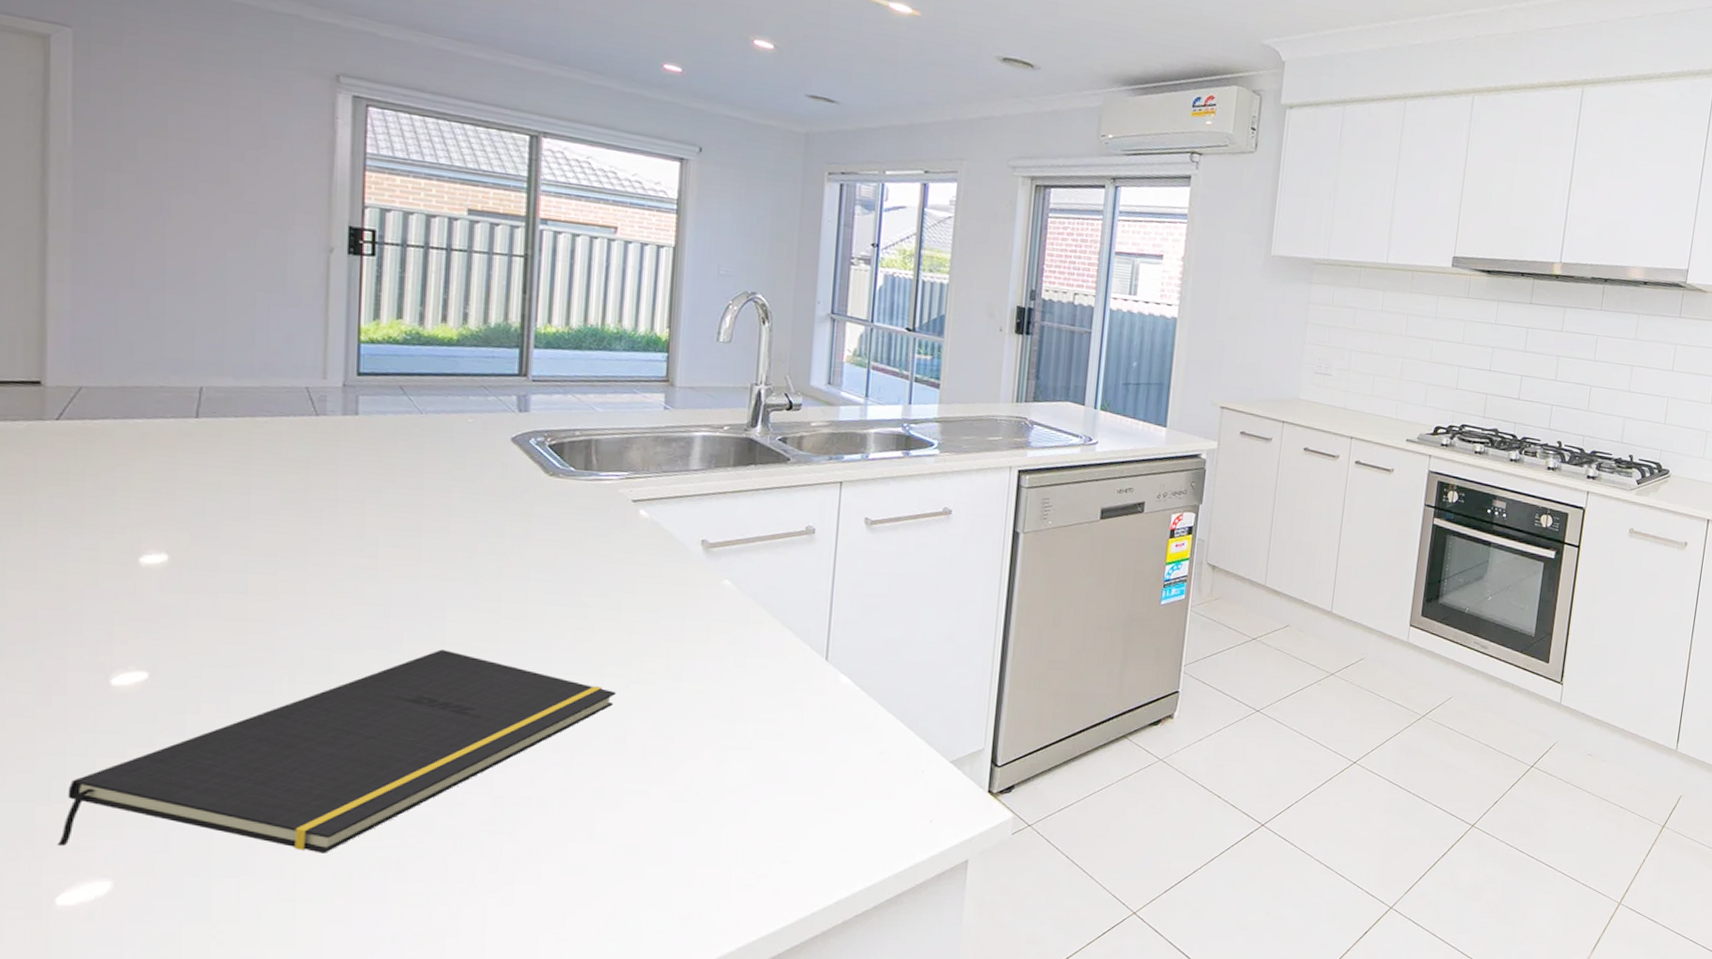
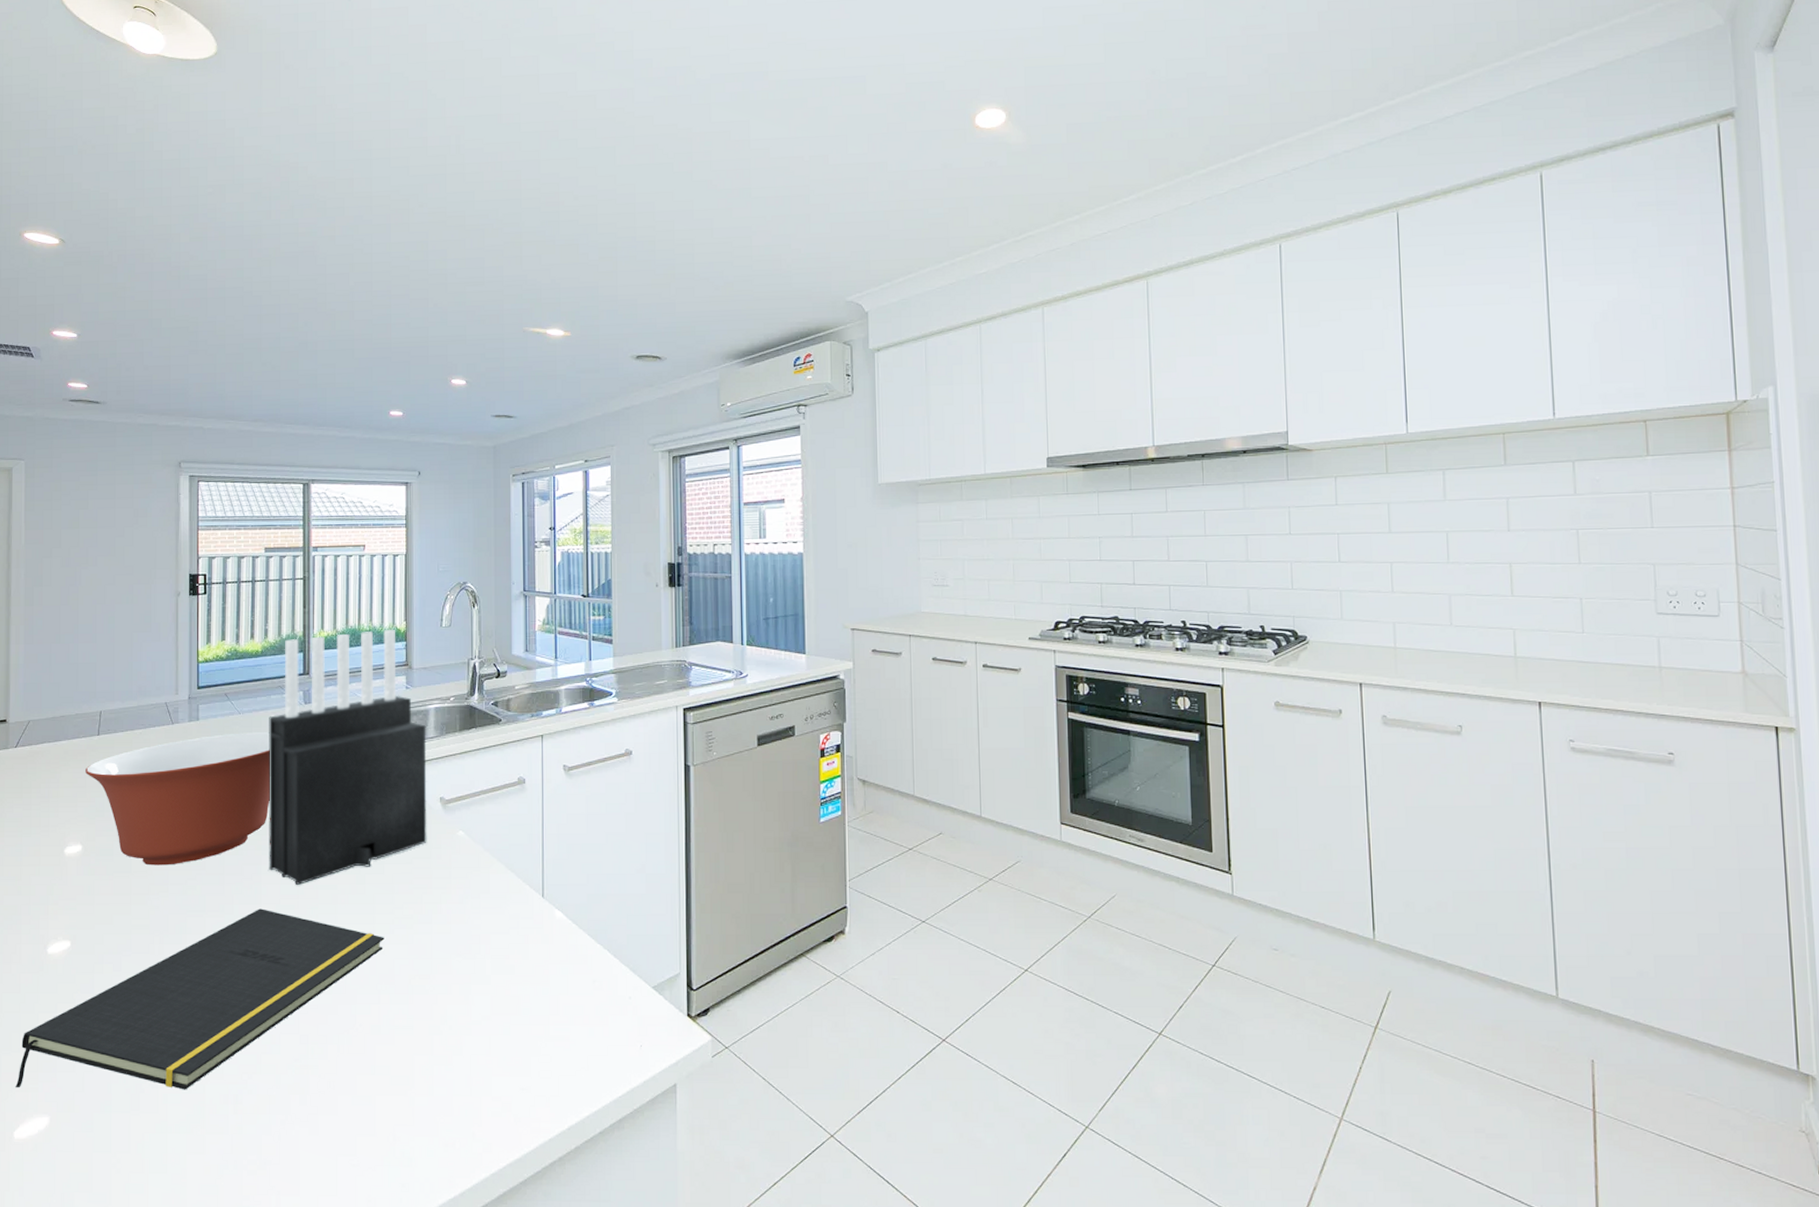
mixing bowl: none [175,436,466,590] -> present [85,731,270,866]
knife block: none [457,329,689,626] -> present [269,629,427,885]

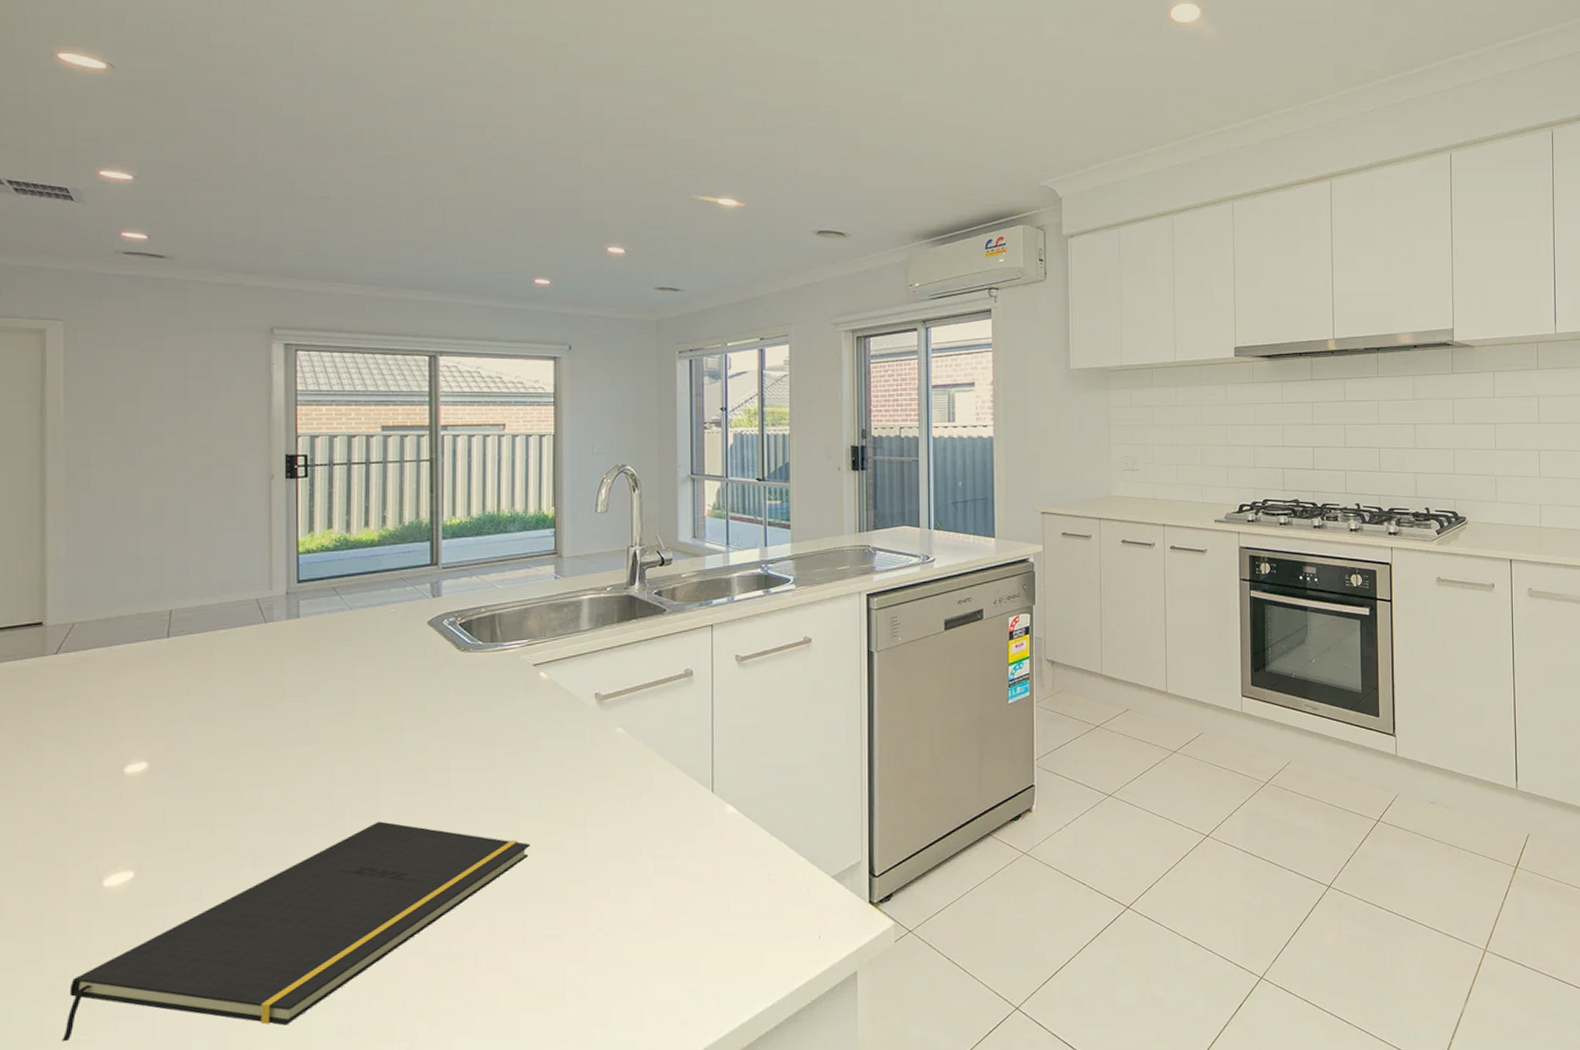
mixing bowl: present [85,731,270,866] -> none [151,628,390,781]
knife block: present [269,629,427,885] -> none [388,515,580,794]

